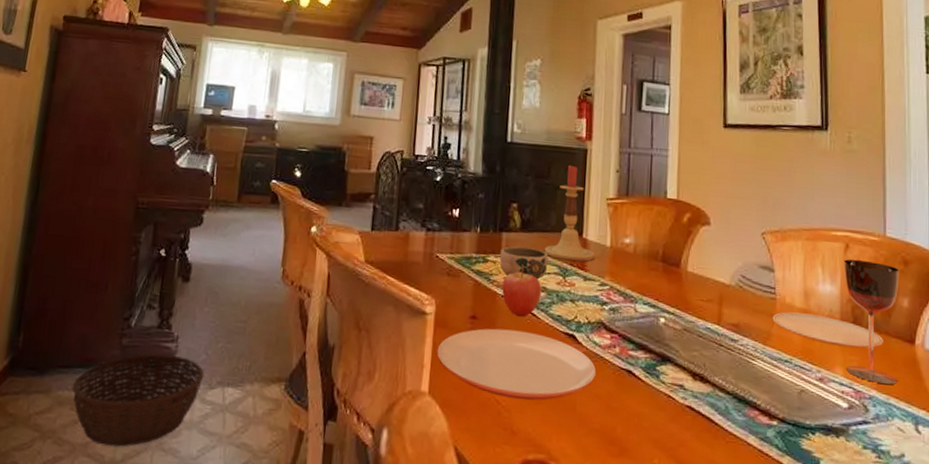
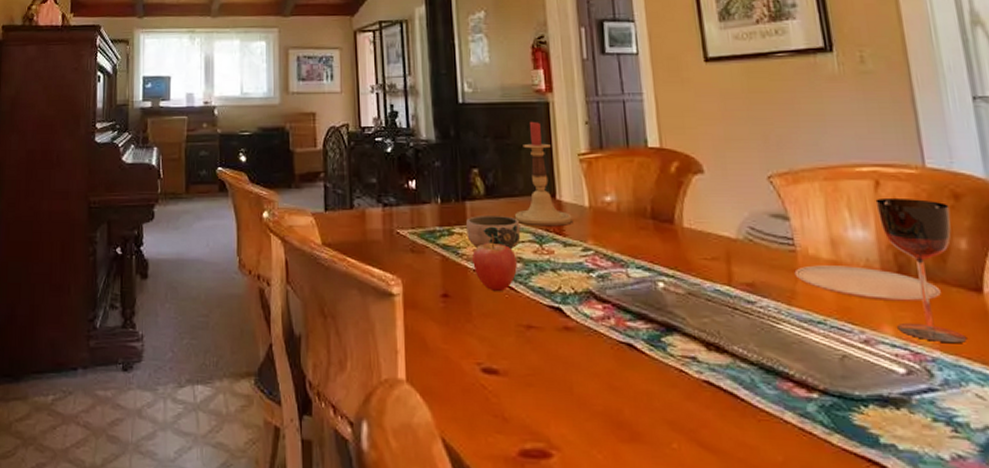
basket: present [71,354,205,447] -> none [47,354,173,451]
plate: present [437,328,596,401] -> none [410,306,591,383]

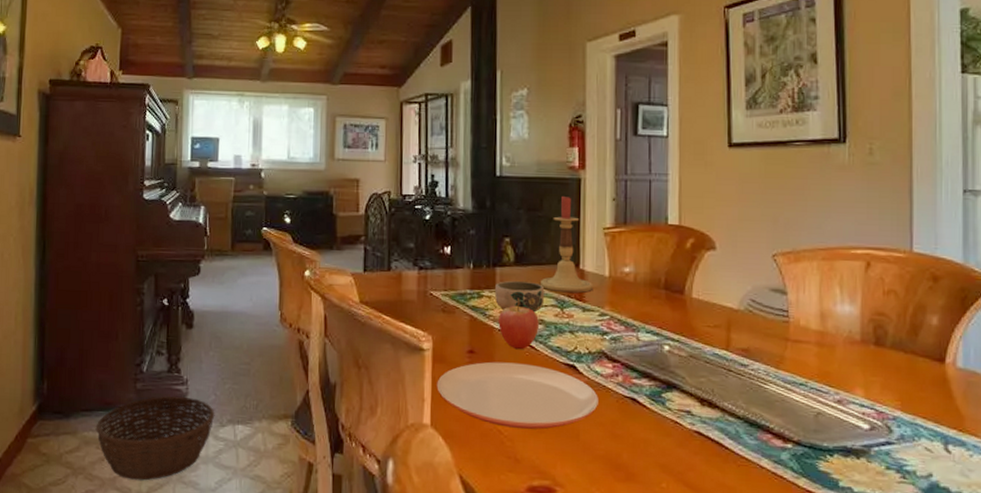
basket: none [47,354,173,451] -> present [95,396,215,481]
plate: none [410,306,591,383] -> present [436,361,598,430]
plate: present [794,265,941,302] -> none [785,334,909,369]
wineglass: present [875,197,968,344] -> none [864,277,928,405]

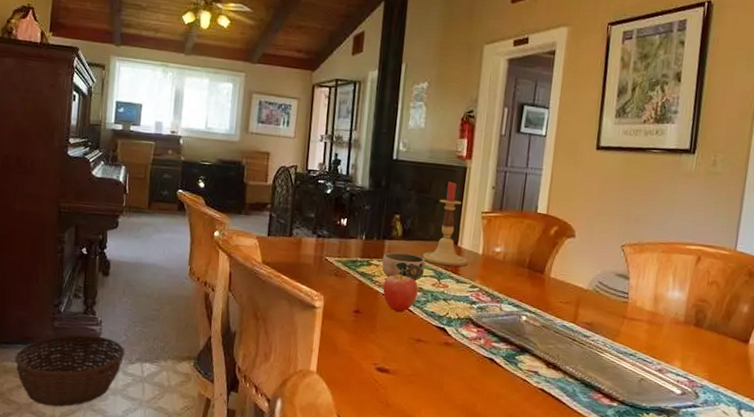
plate: present [436,361,598,430] -> none [324,321,462,381]

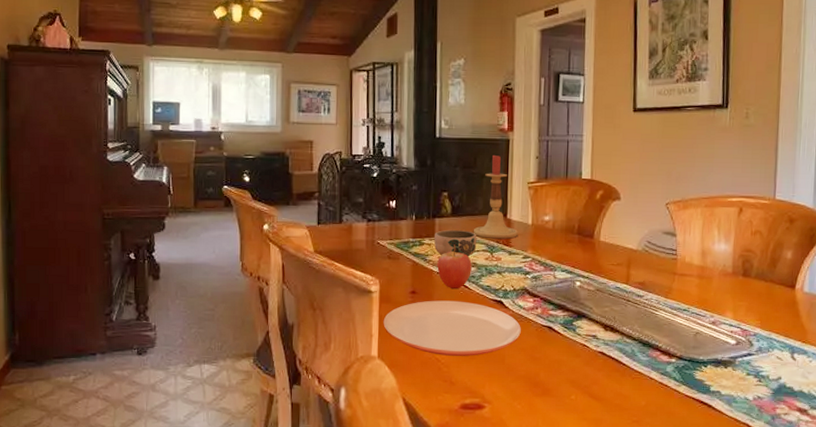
basket: present [14,334,125,407] -> none [68,341,182,418]
plate: none [324,321,462,381] -> present [383,300,521,356]

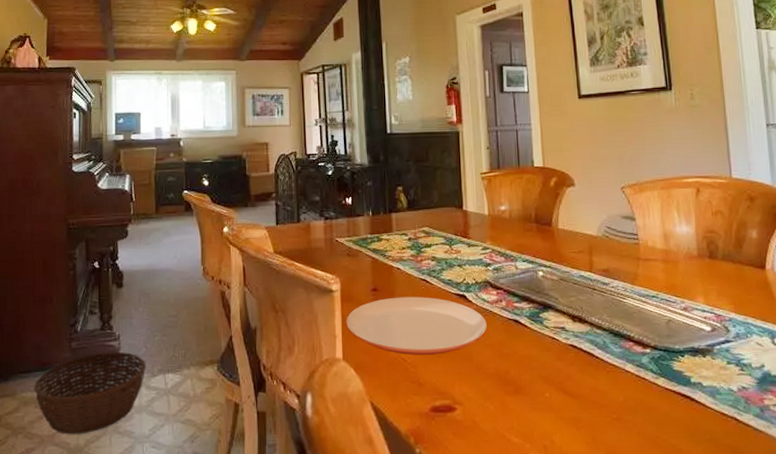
basket: none [68,341,182,418] -> present [33,351,147,434]
bowl: present [434,230,477,257] -> none [392,224,435,251]
fruit: present [437,244,472,289] -> none [397,238,432,285]
candlestick: present [474,154,519,240] -> none [431,147,476,232]

